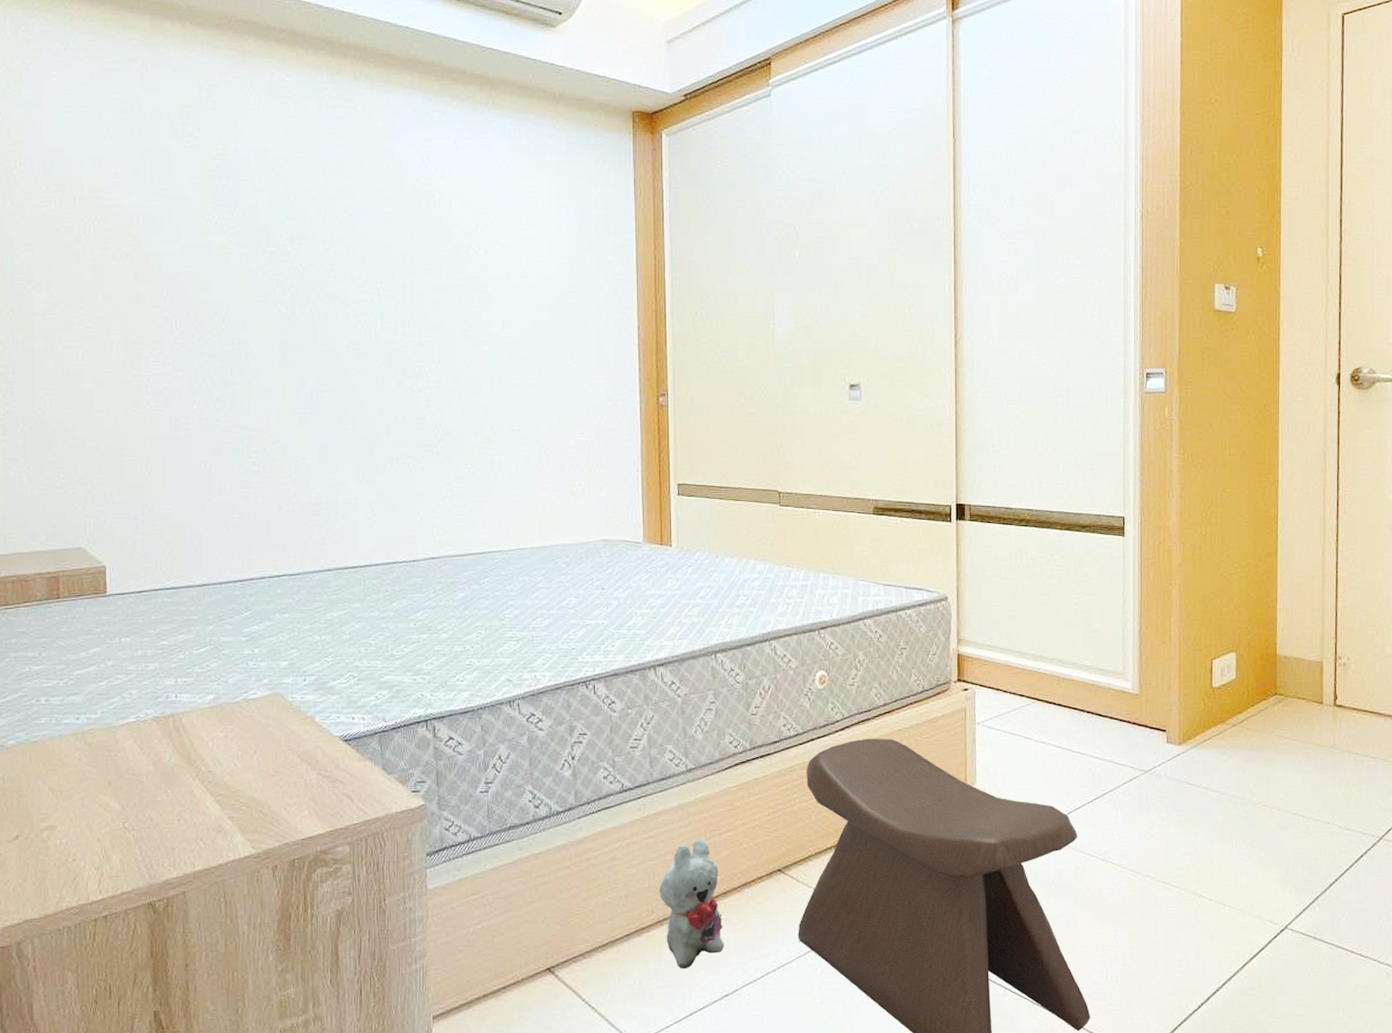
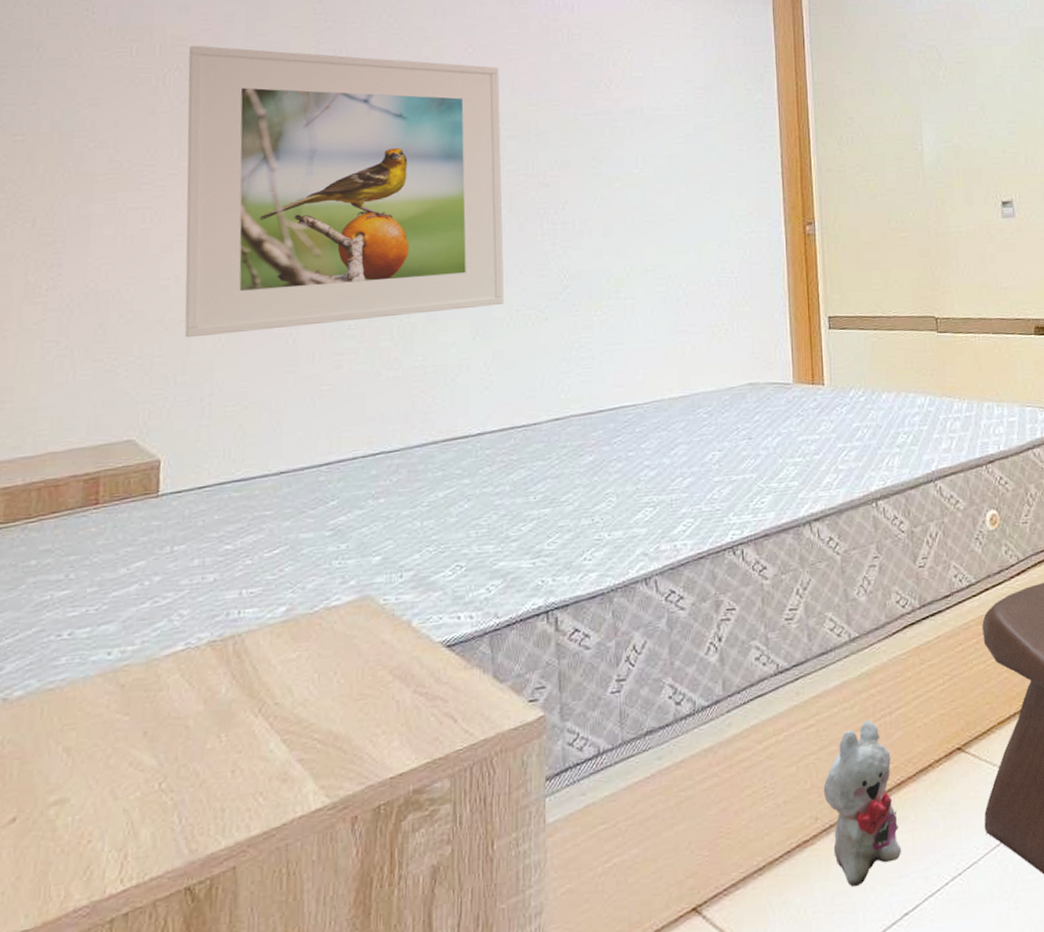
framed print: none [104,197,386,464] -> present [184,45,505,338]

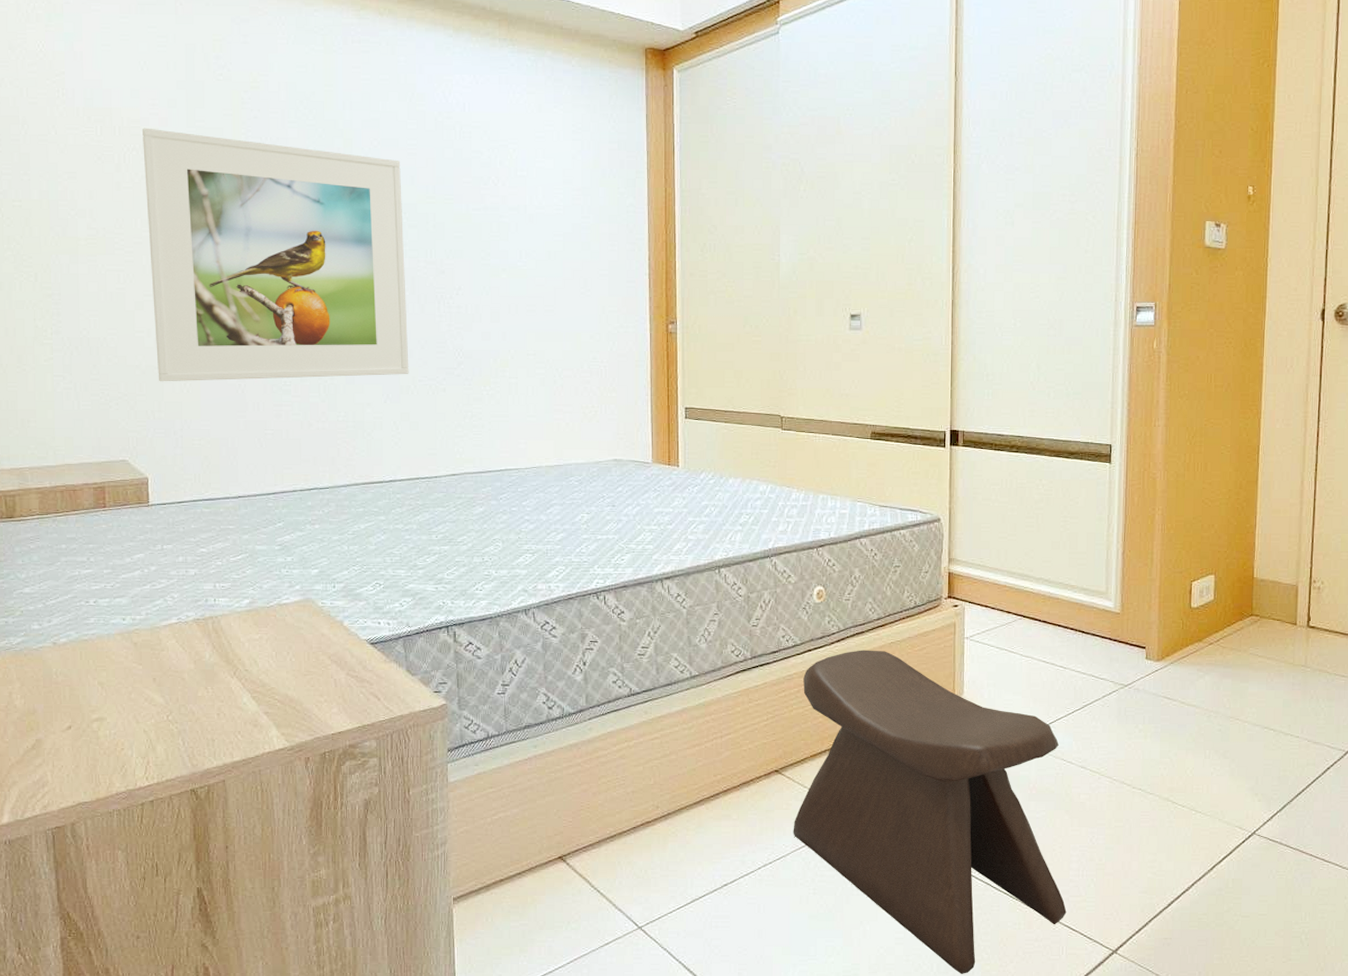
plush toy: present [823,719,902,887] -> none [664,740,725,859]

